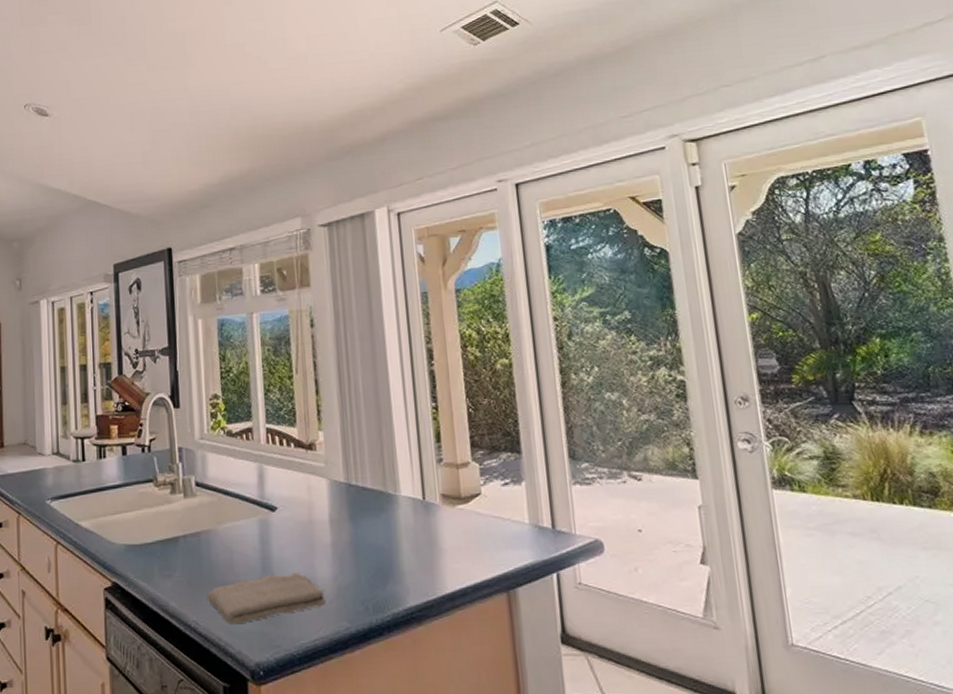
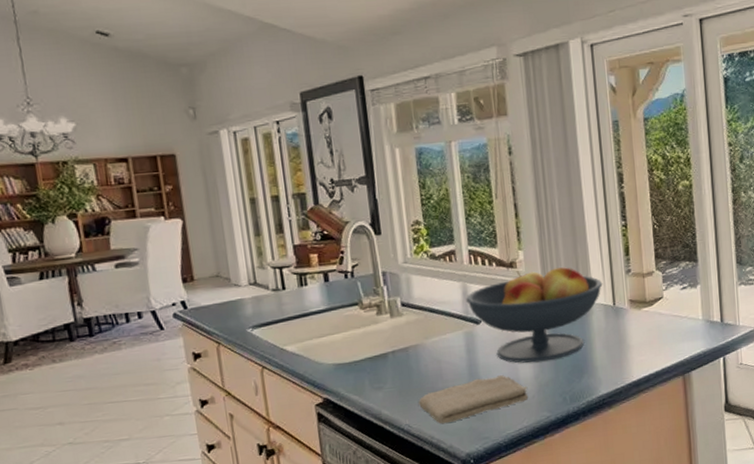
fruit bowl: none [262,452,411,561] -> present [466,267,603,363]

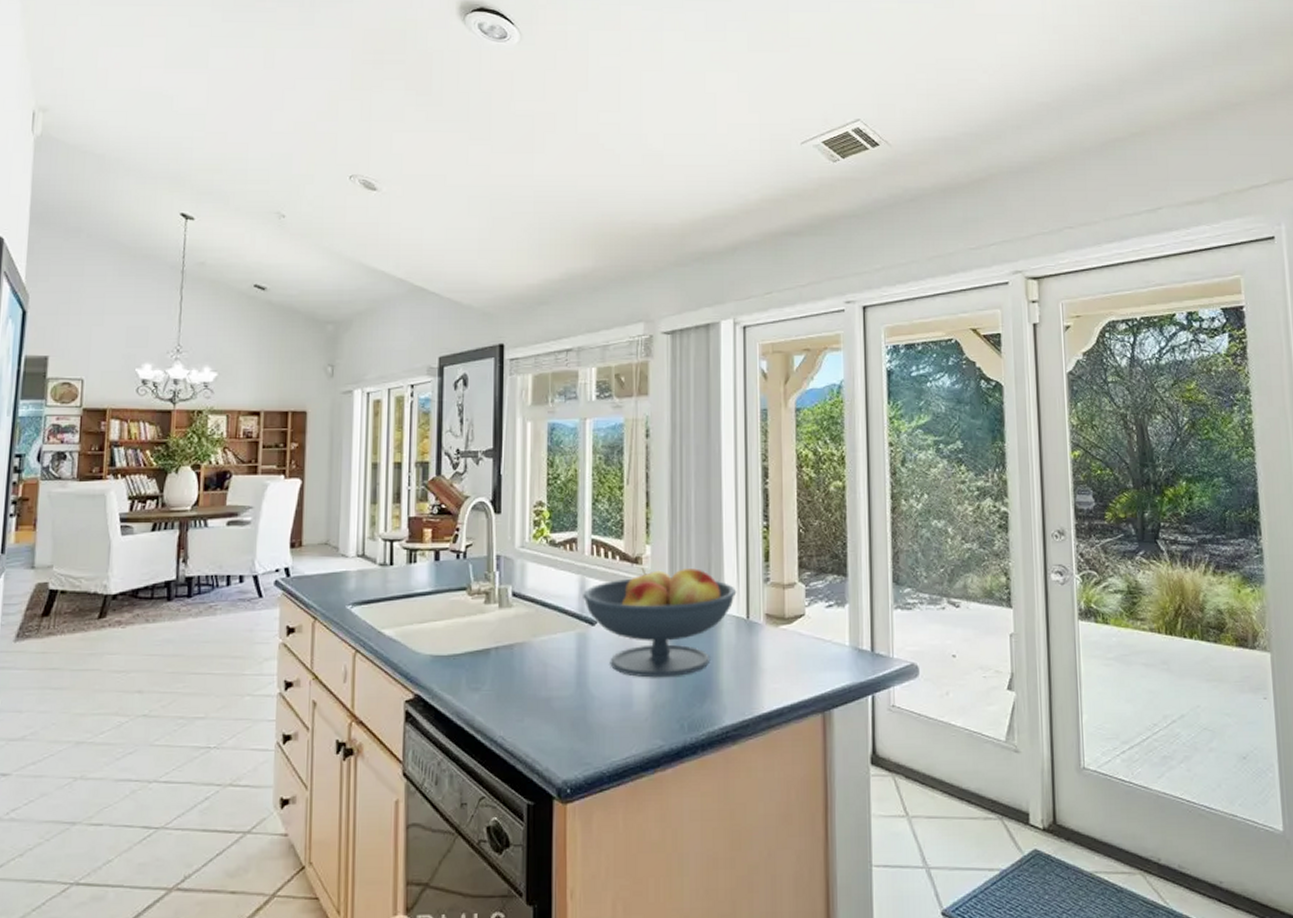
washcloth: present [419,375,528,424] -> none [517,689,641,741]

